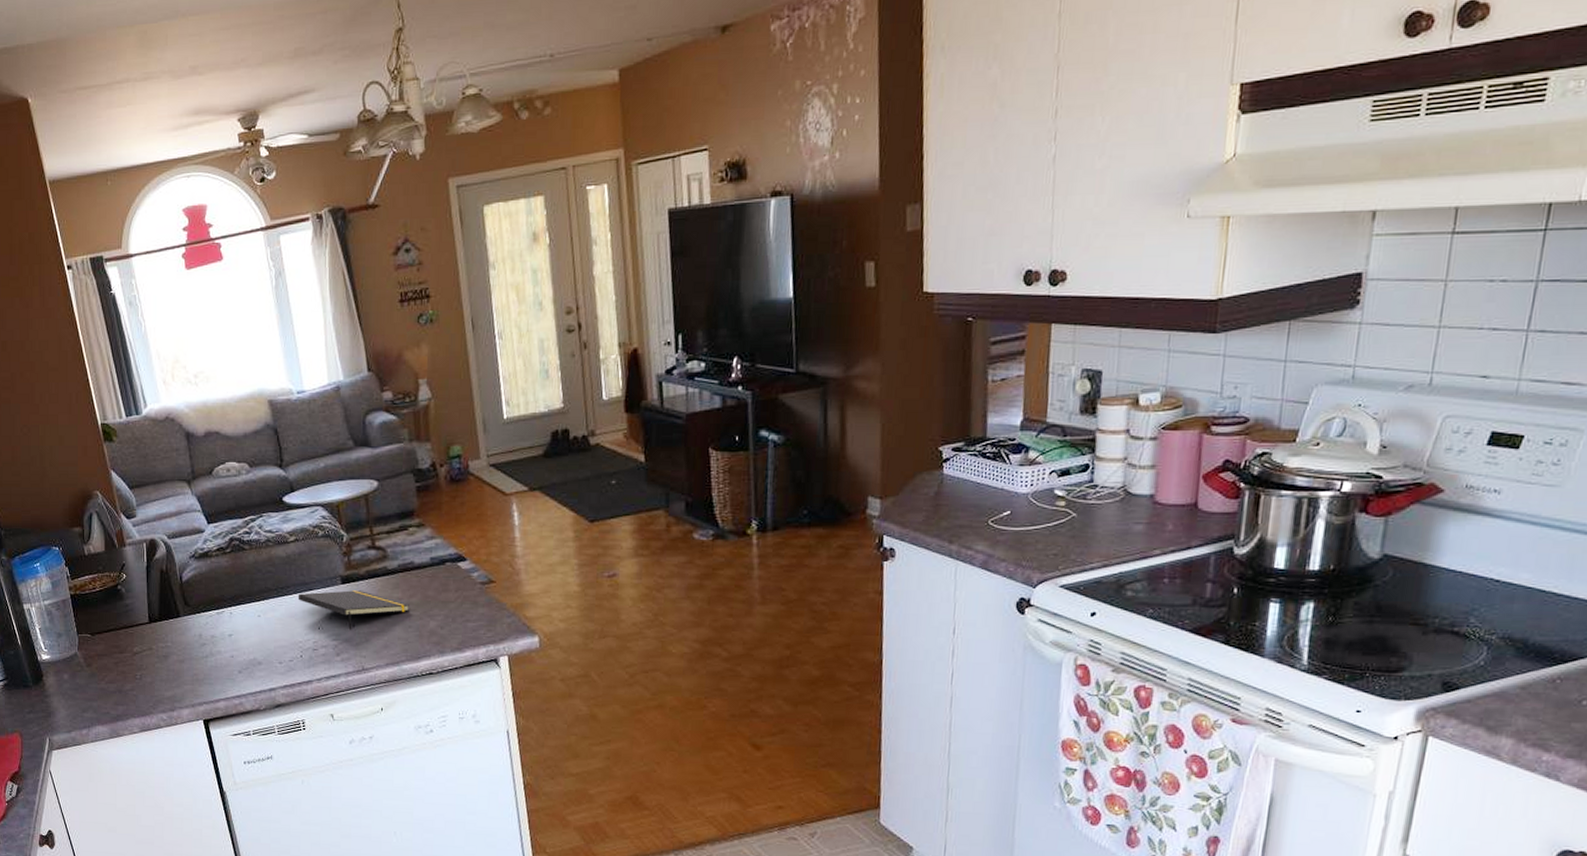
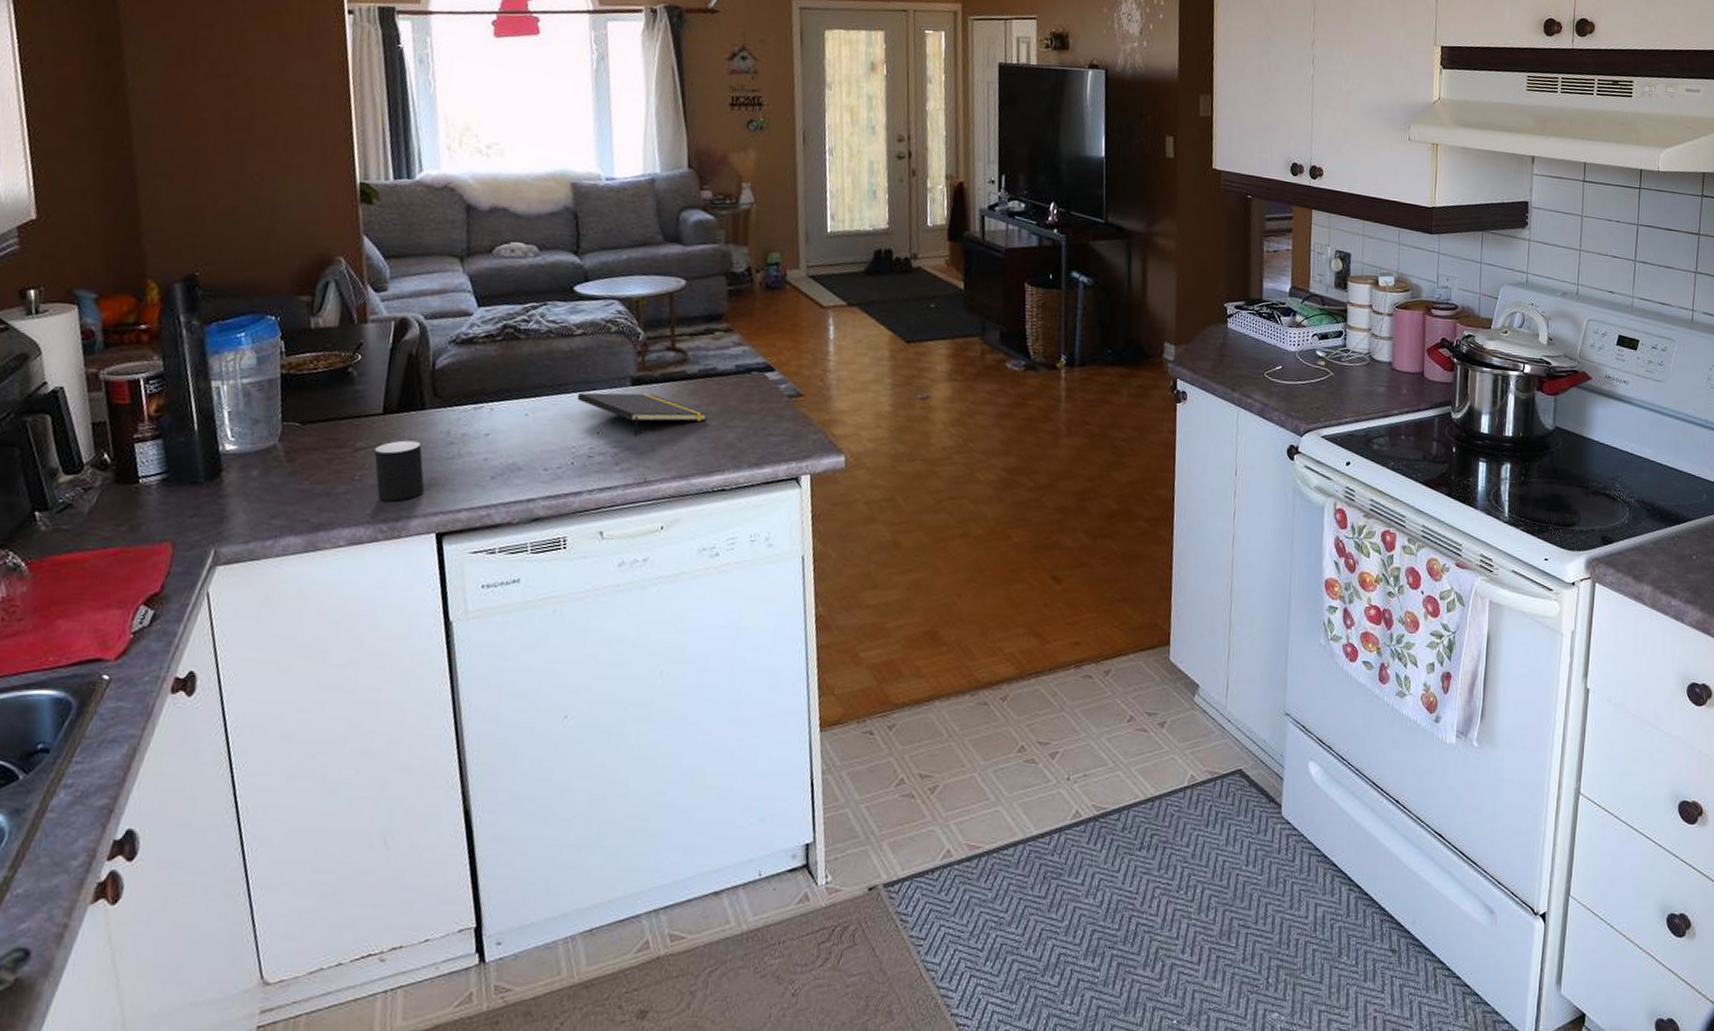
cup: none [148,644,189,695] -> present [374,440,425,501]

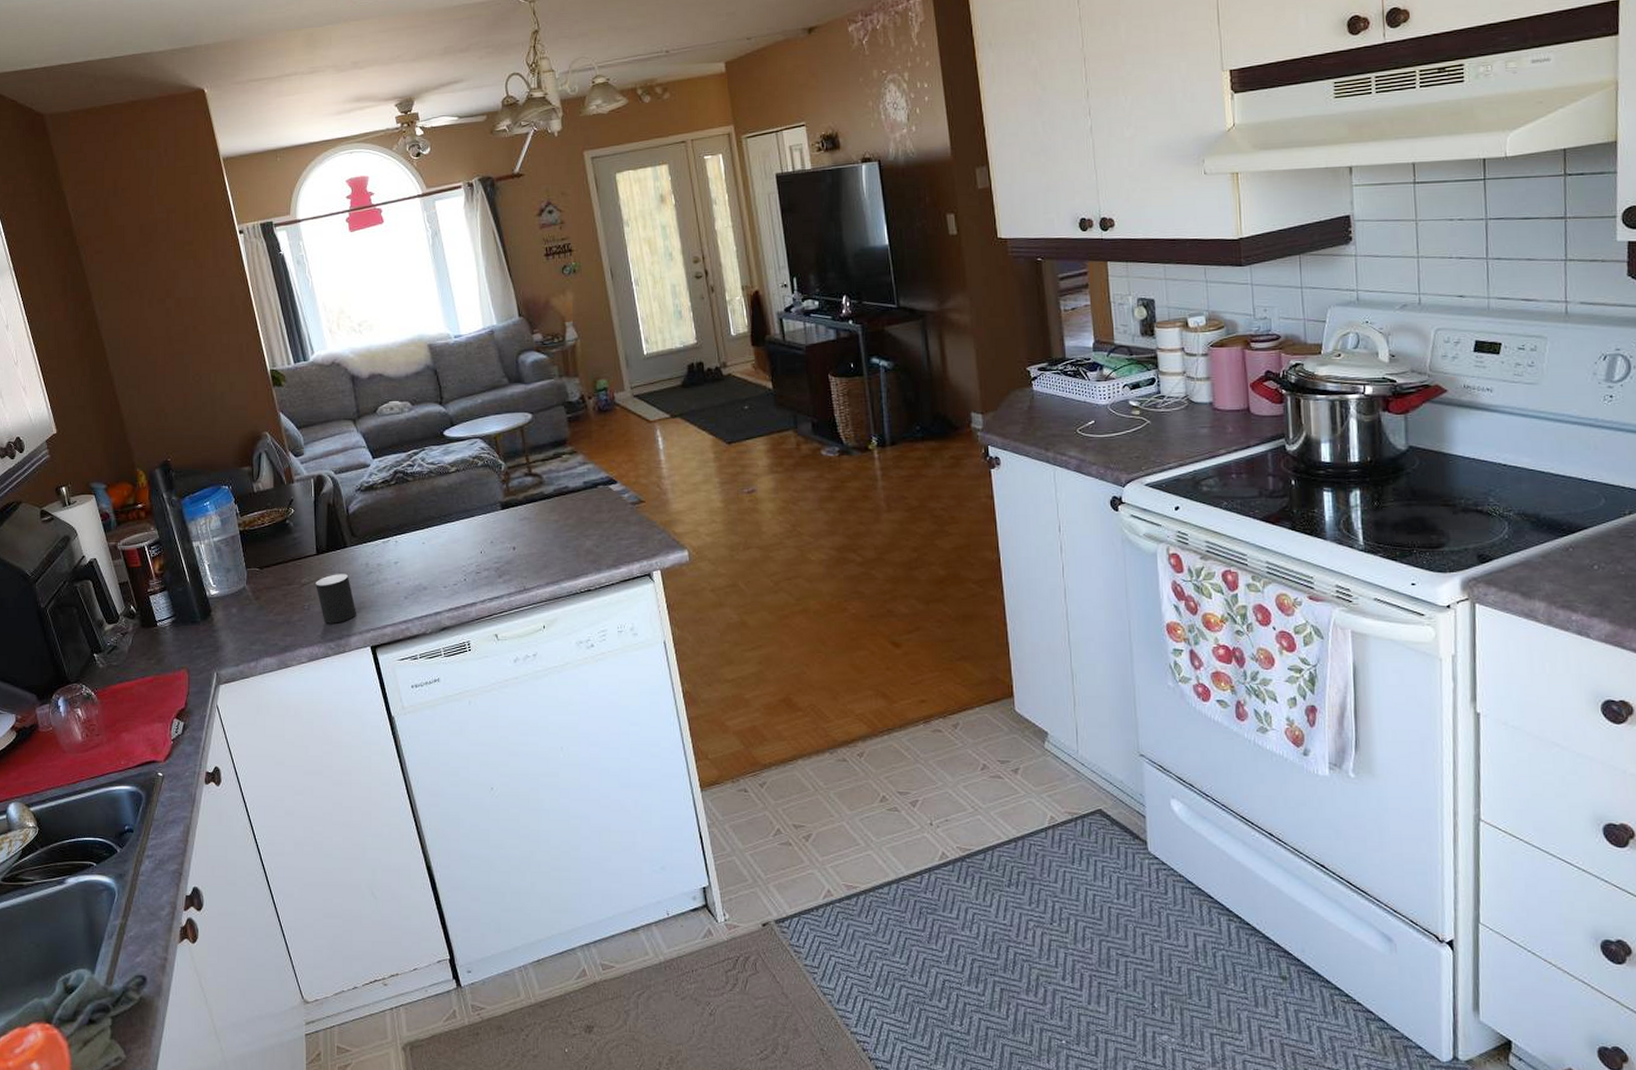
notepad: present [577,392,707,437] -> none [460,515,566,553]

